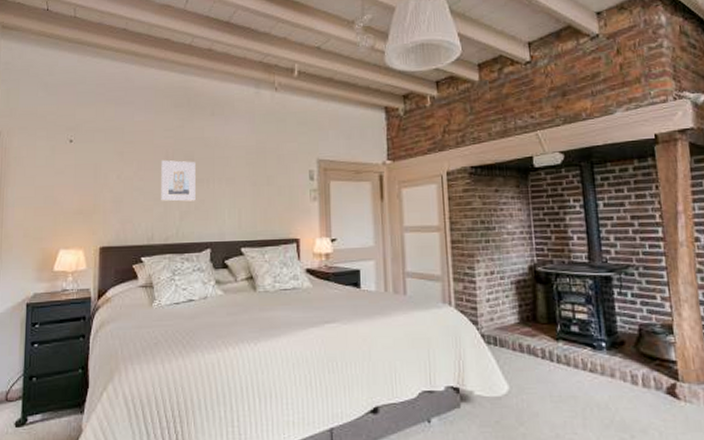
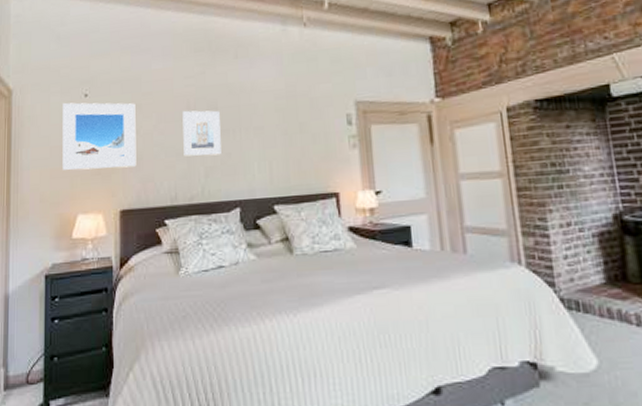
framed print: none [46,147,118,209] -> present [62,102,137,171]

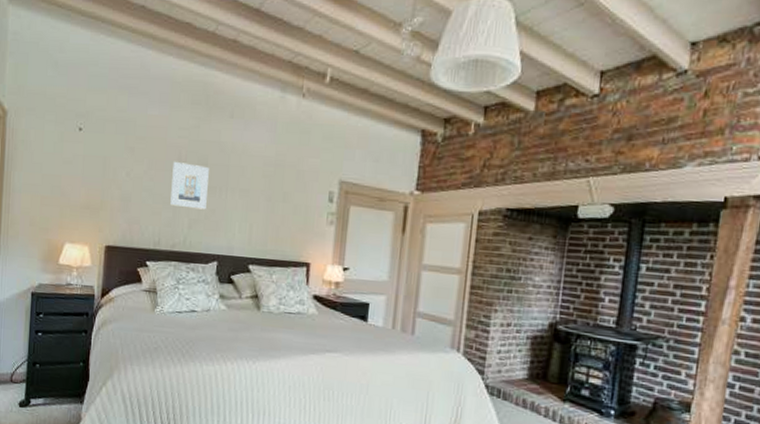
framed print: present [62,102,137,171] -> none [53,134,128,207]

